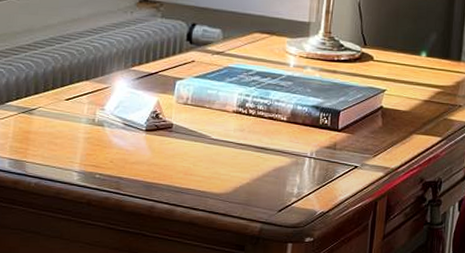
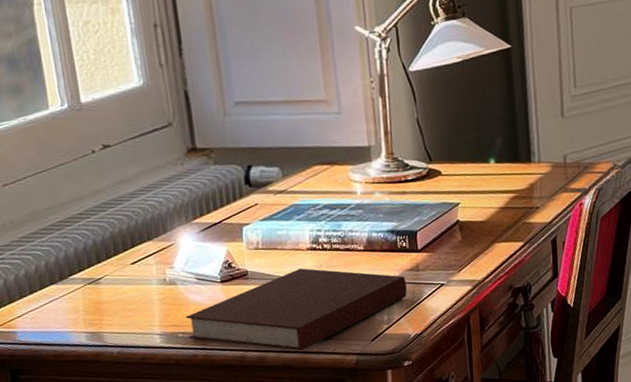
notebook: none [105,129,322,211] -> present [185,268,407,351]

